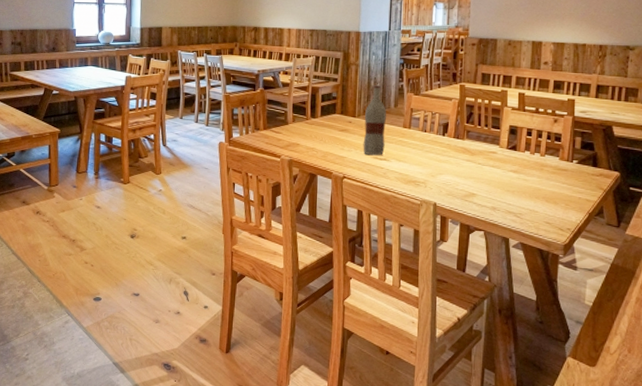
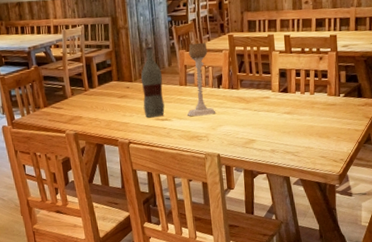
candle holder: none [408,88,437,162] -> present [187,42,215,117]

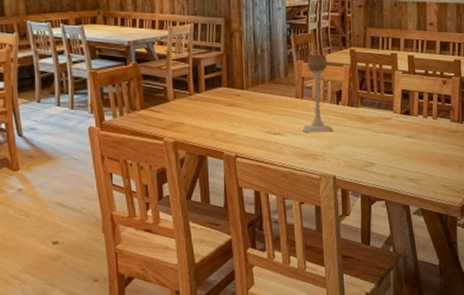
bottle: present [140,46,165,118] -> none [253,53,278,131]

